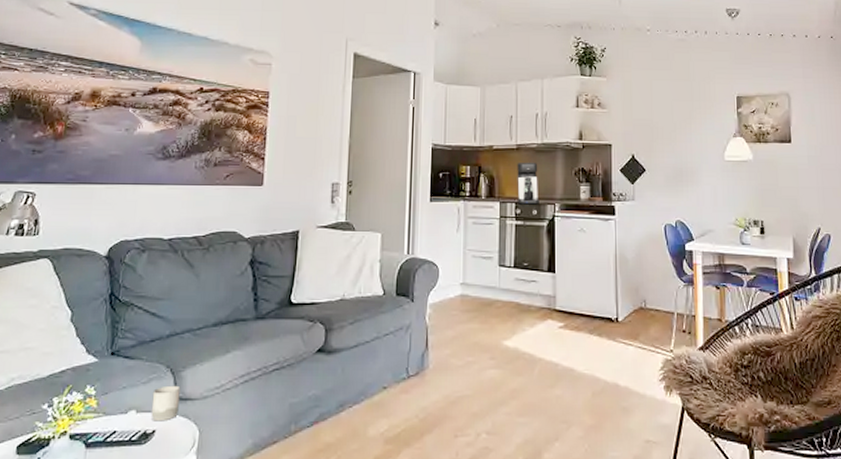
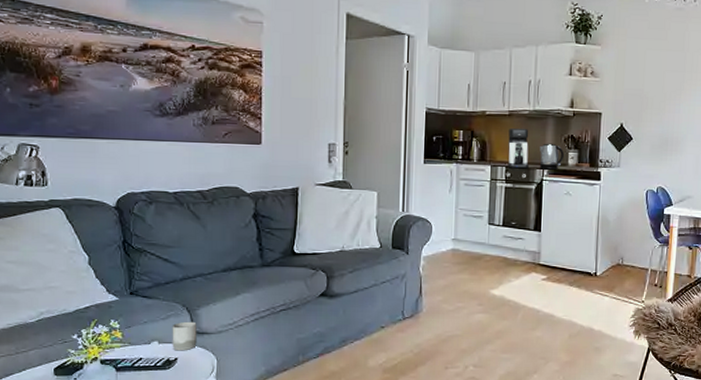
kettle: none [549,177,575,205] -> present [539,143,564,170]

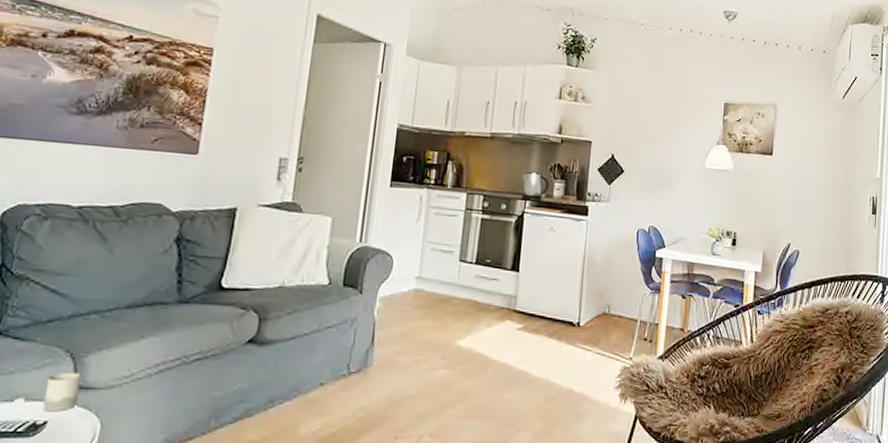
coffee maker: present [507,128,529,169] -> none [485,152,512,199]

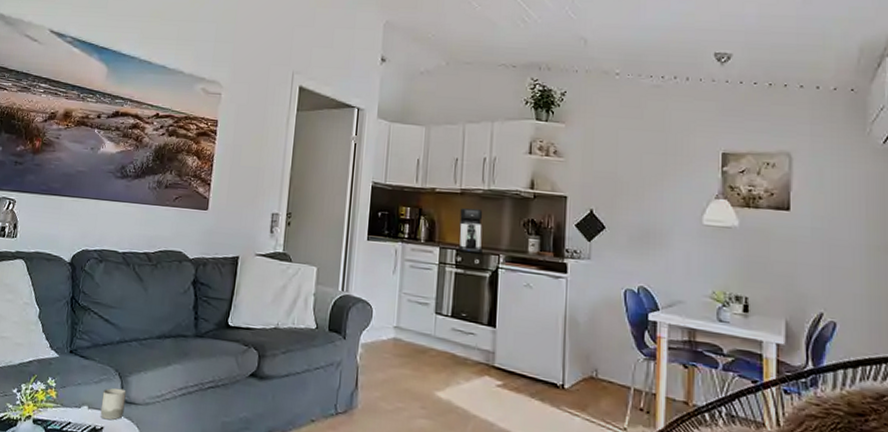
coffee maker: none [485,152,512,199] -> present [458,208,483,254]
kettle: present [521,171,549,202] -> none [494,226,523,258]

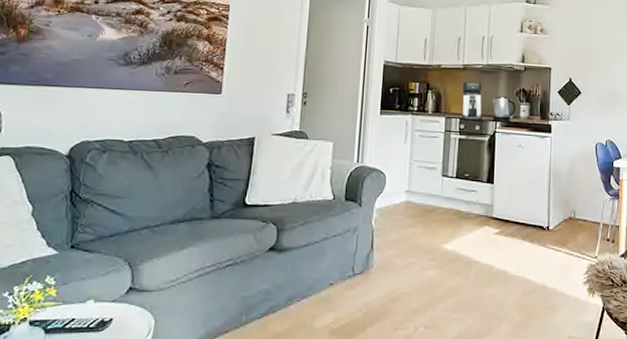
cup: present [100,387,126,420] -> none [108,277,138,311]
kettle: none [494,226,523,258] -> present [492,96,516,122]

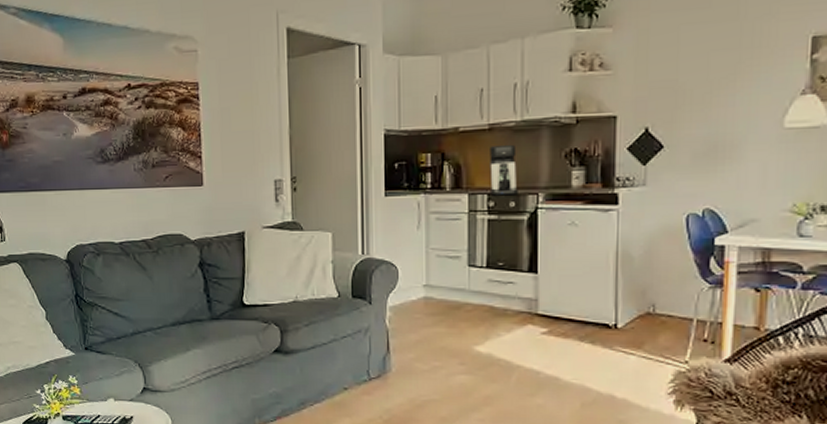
kettle: present [492,96,516,122] -> none [530,160,565,195]

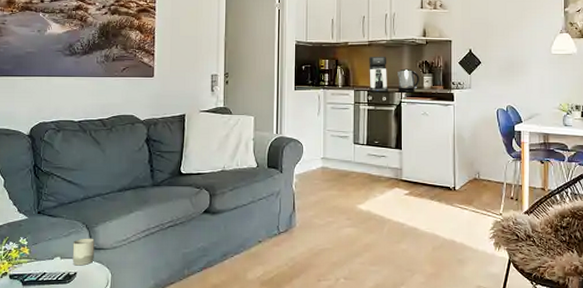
cup: none [126,378,151,409] -> present [72,238,95,266]
kettle: none [530,160,565,195] -> present [396,68,419,93]

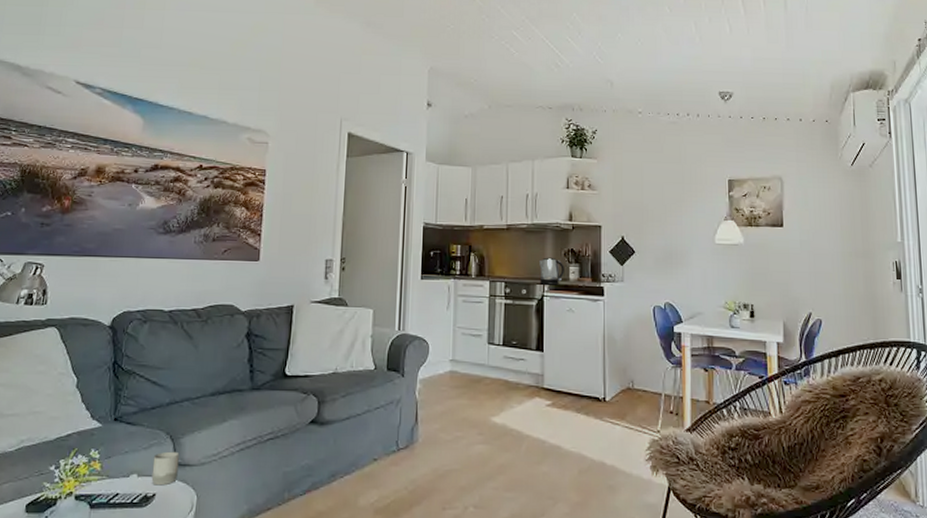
coffee maker: present [369,56,388,92] -> none [506,242,529,284]

